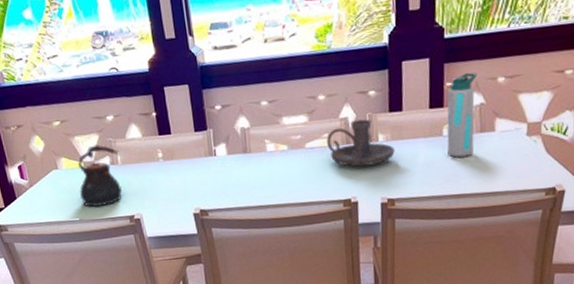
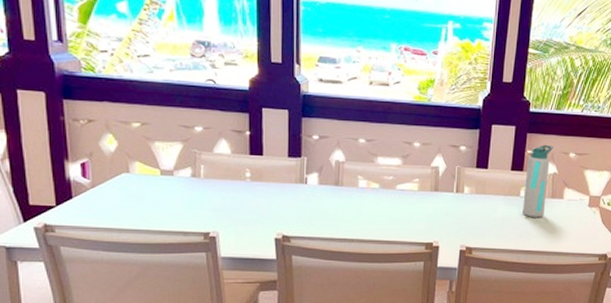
teapot: present [78,144,122,207] -> none [151,154,204,218]
candle holder: present [327,119,395,167] -> none [417,170,477,214]

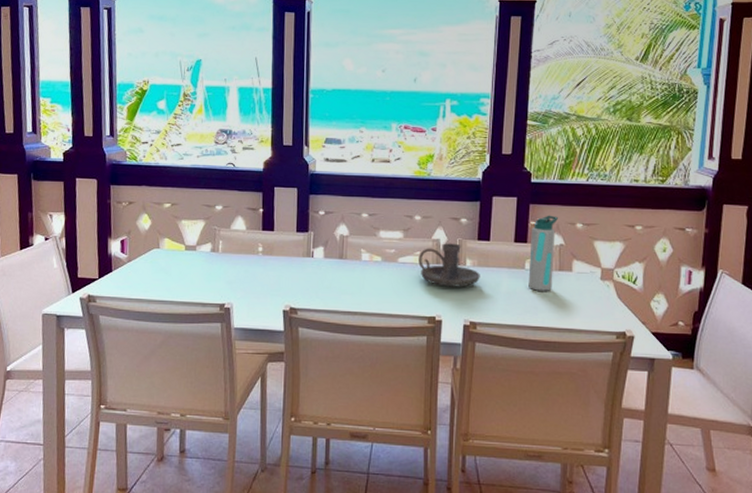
candle holder: none [417,170,477,214] -> present [418,243,480,287]

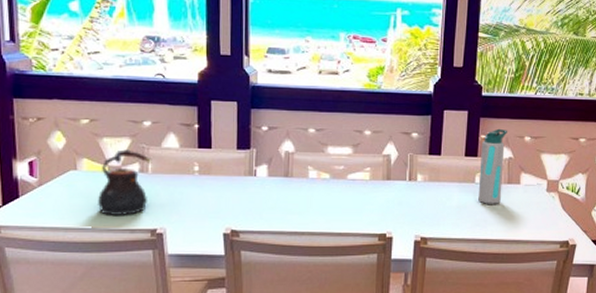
teapot: none [176,231,223,290] -> present [98,149,152,215]
candle holder: present [418,243,480,287] -> none [369,158,431,203]

